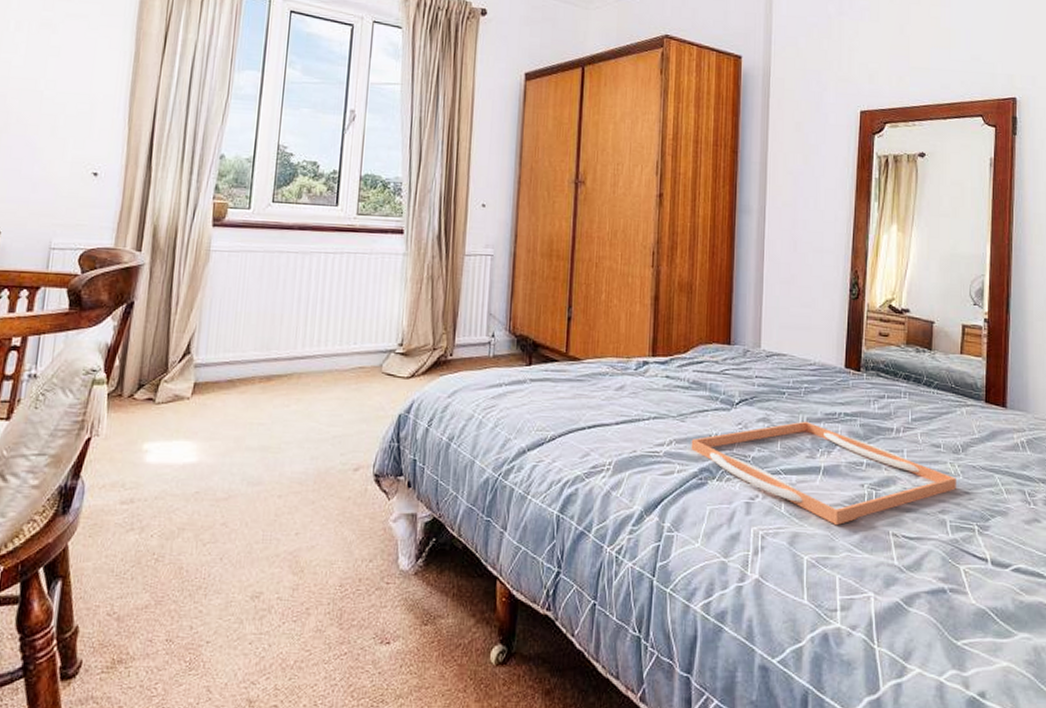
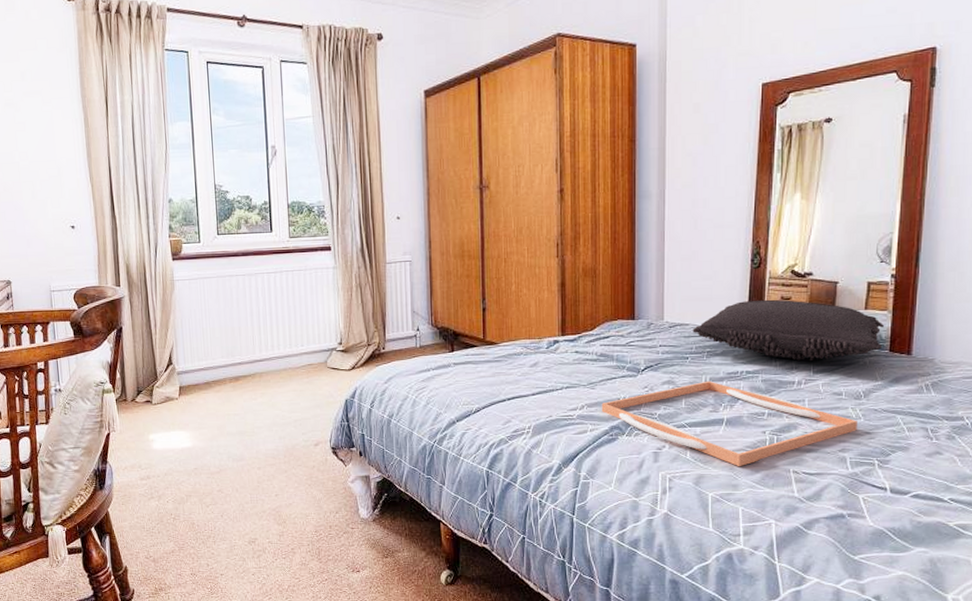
pillow: none [790,334,979,407] -> present [692,299,884,361]

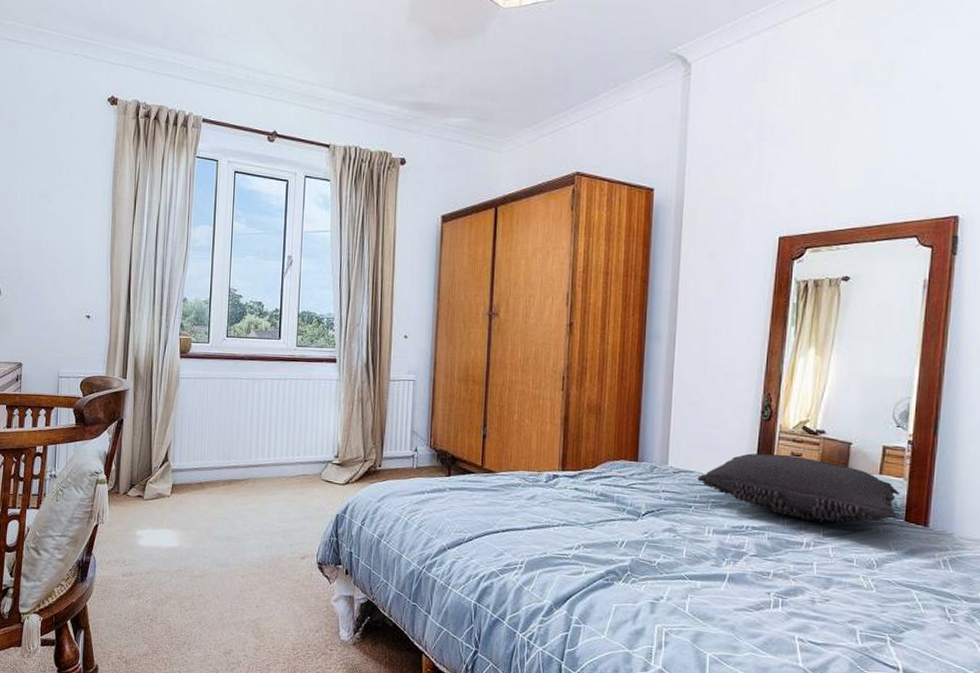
serving tray: present [601,380,857,467] -> none [598,532,869,628]

